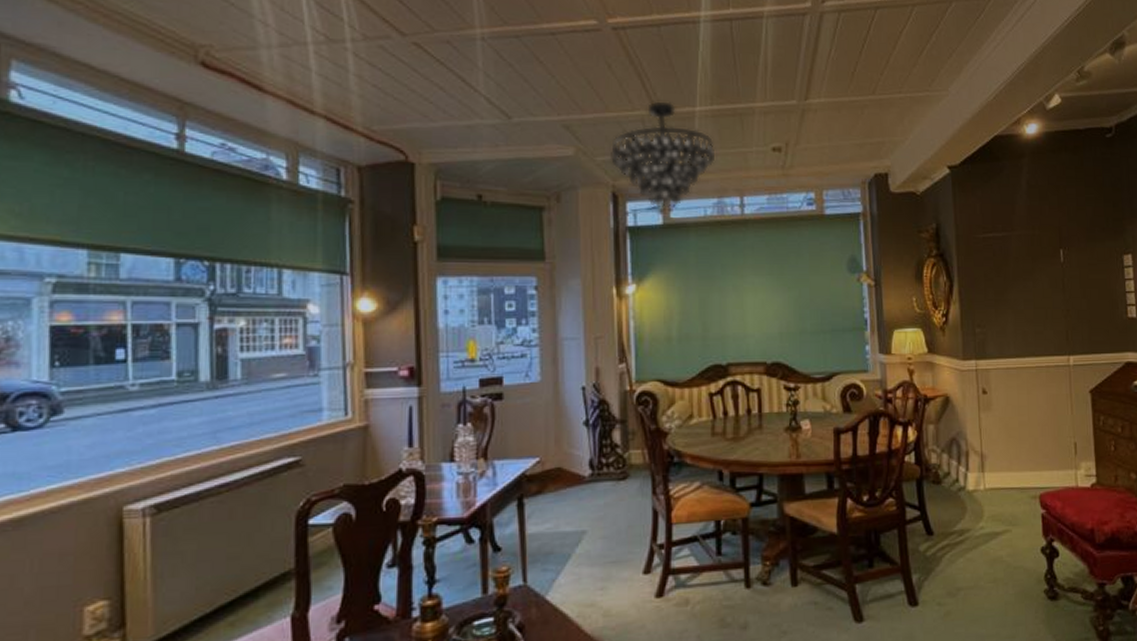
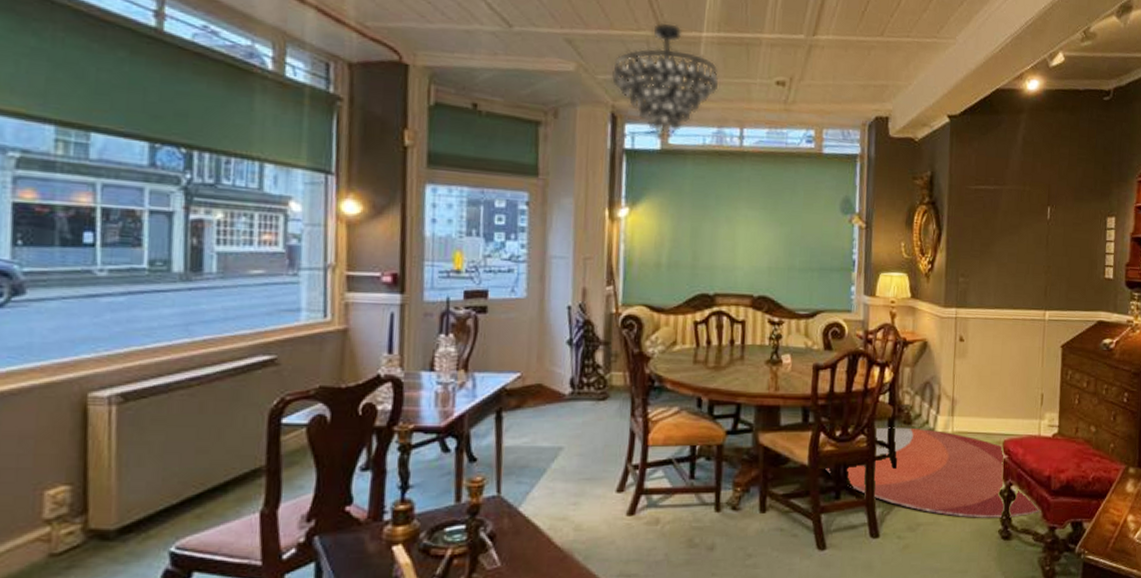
rug: none [856,487,1088,579] -> present [825,427,1041,518]

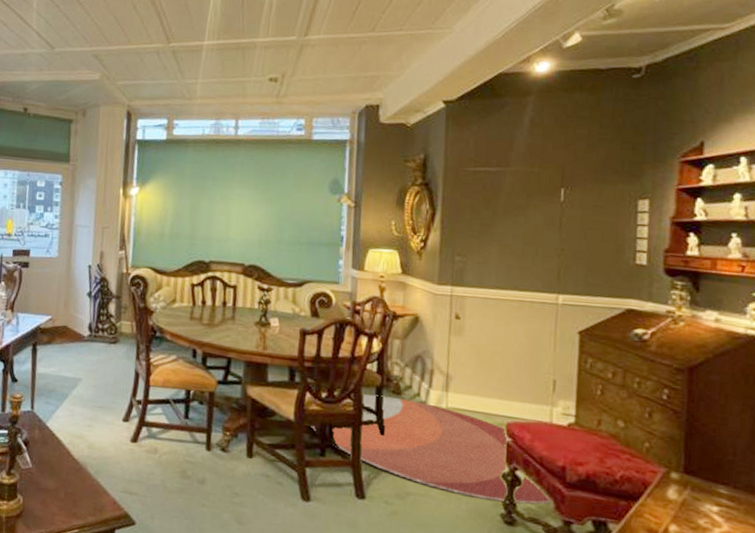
chandelier: present [611,22,720,133] -> none [127,35,218,126]

